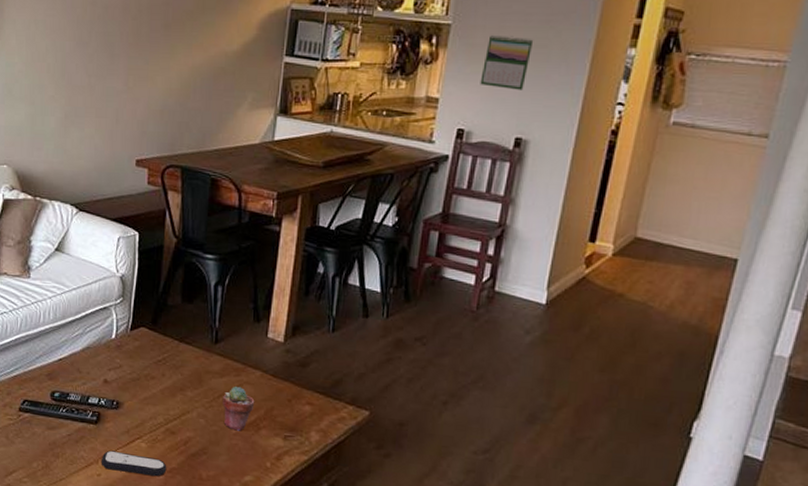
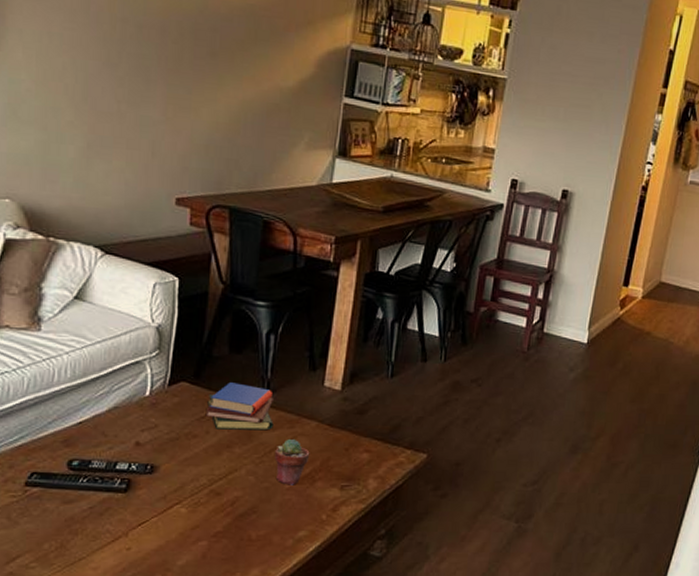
remote control: present [101,450,167,477] -> none [131,520,211,543]
book: none [162,330,221,377] -> present [205,382,274,431]
calendar: present [480,34,534,91] -> none [532,92,579,146]

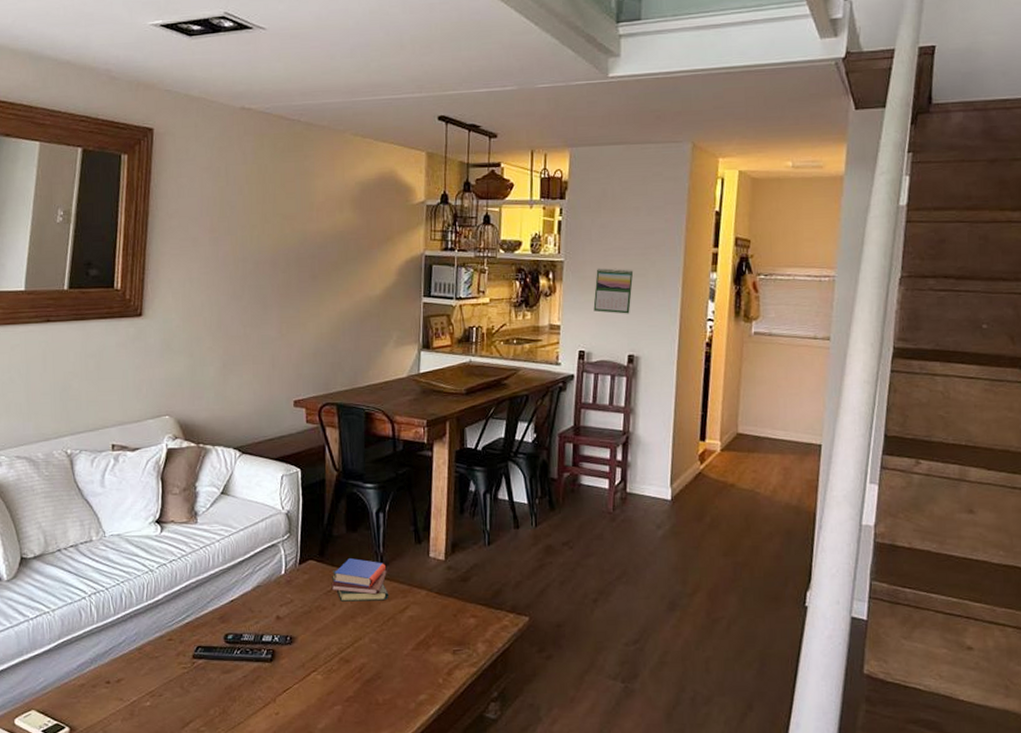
potted succulent: present [275,438,310,485] -> none [392,607,423,651]
calendar: none [532,92,579,146] -> present [593,267,634,314]

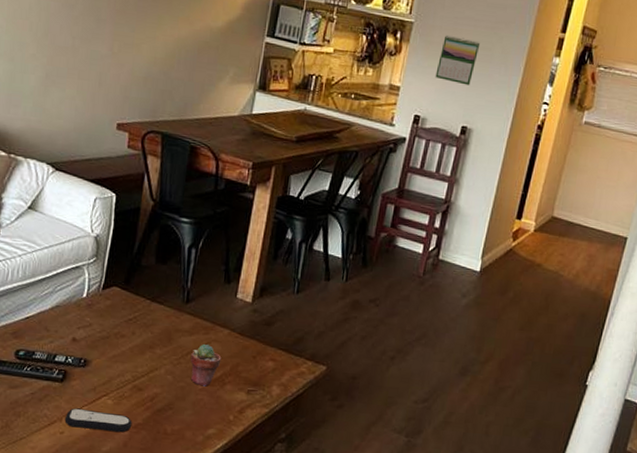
remote control: none [278,687,344,708] -> present [64,408,132,433]
book: present [331,558,389,602] -> none [132,290,192,335]
potted succulent: none [392,607,423,651] -> present [190,343,222,387]

